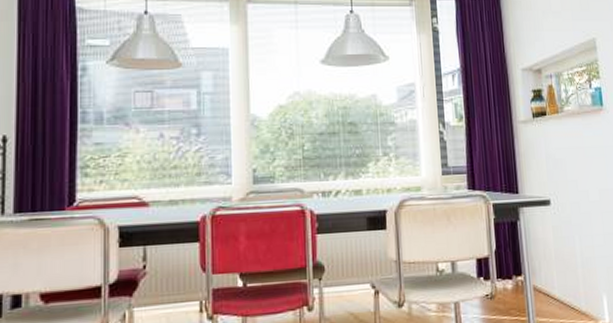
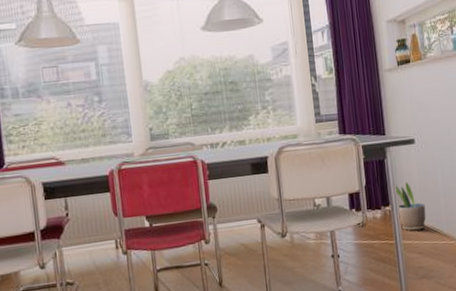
potted plant: none [527,249,563,307] -> present [393,182,426,231]

